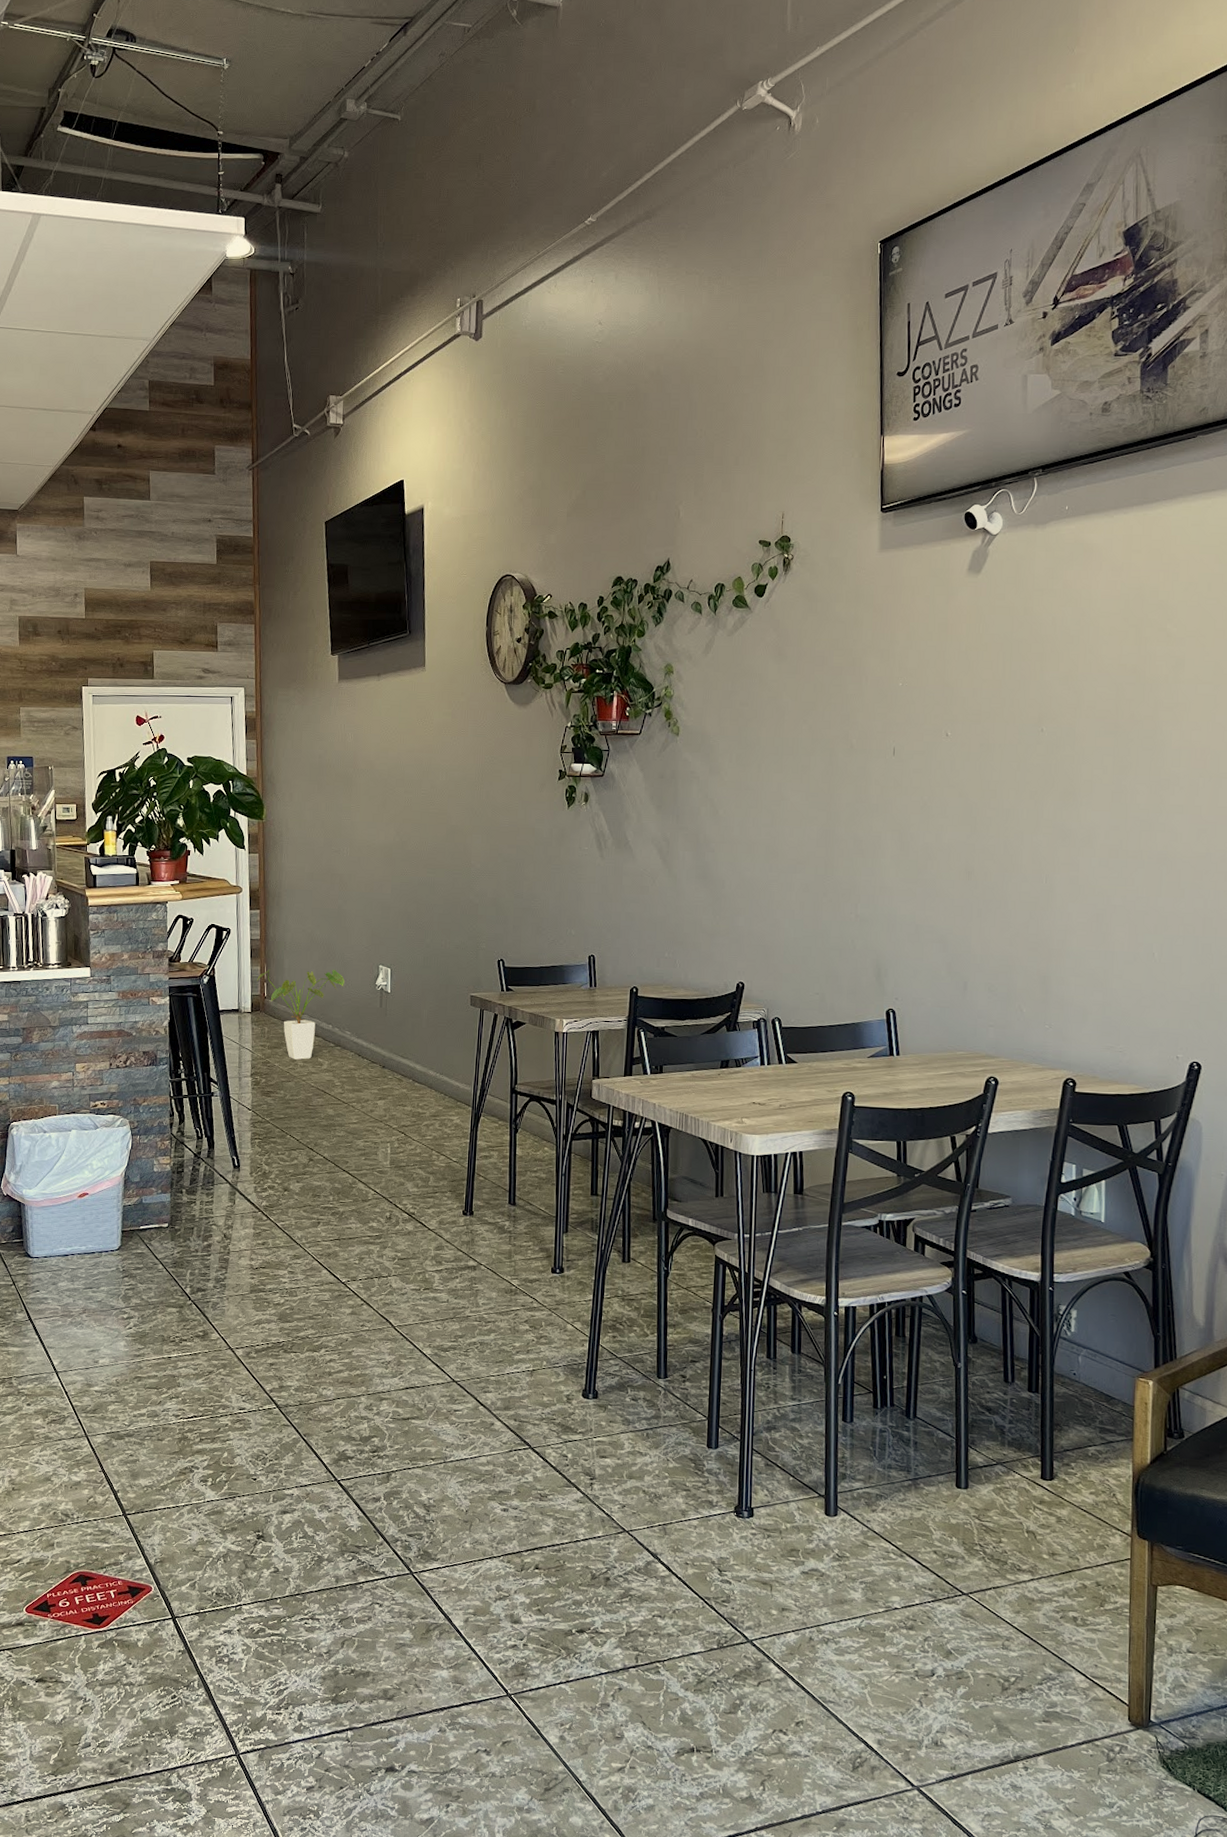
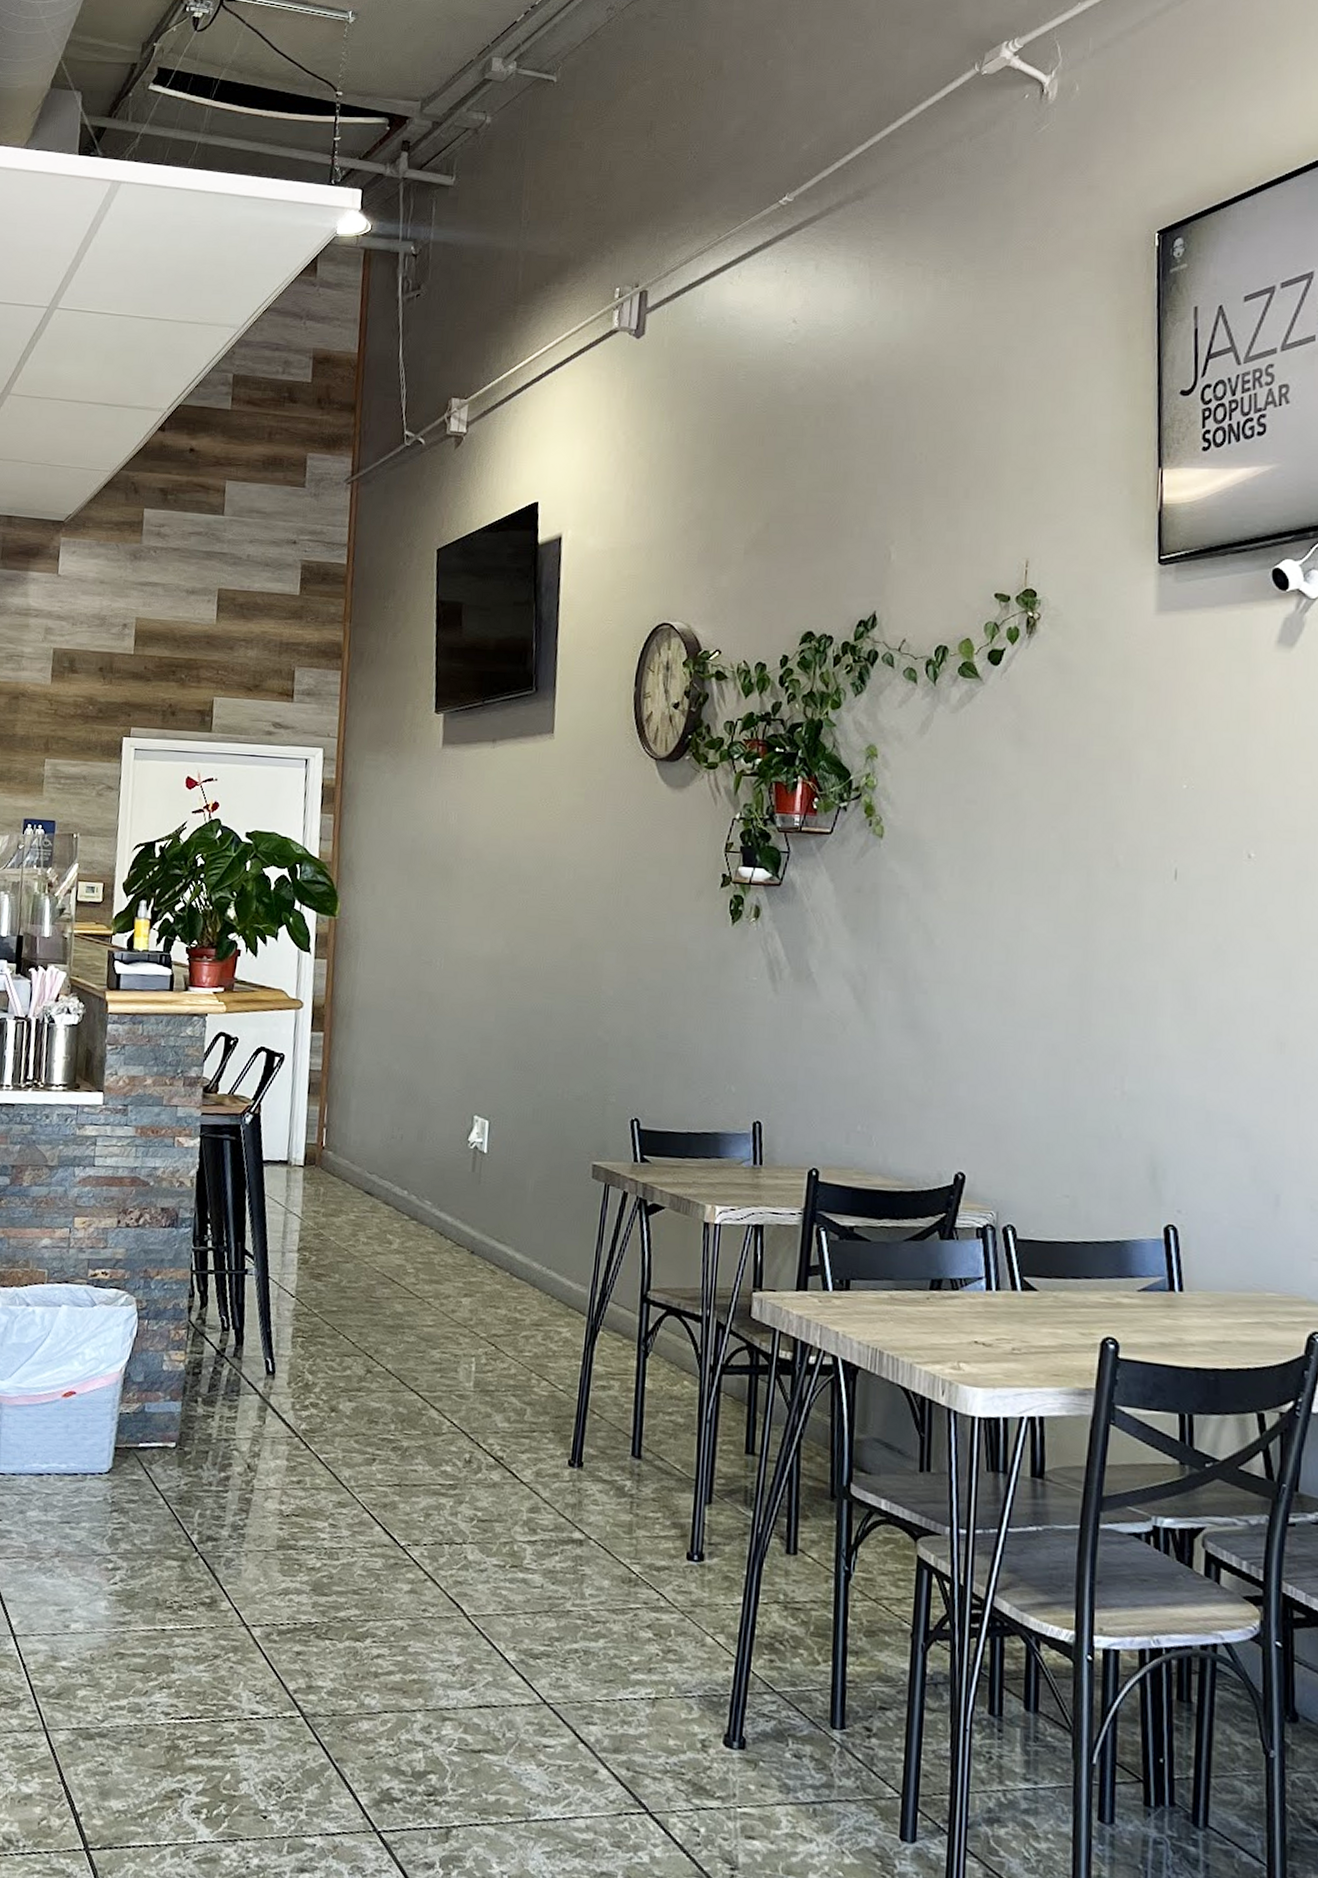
house plant: present [257,968,345,1060] -> none [314,1109,428,1235]

